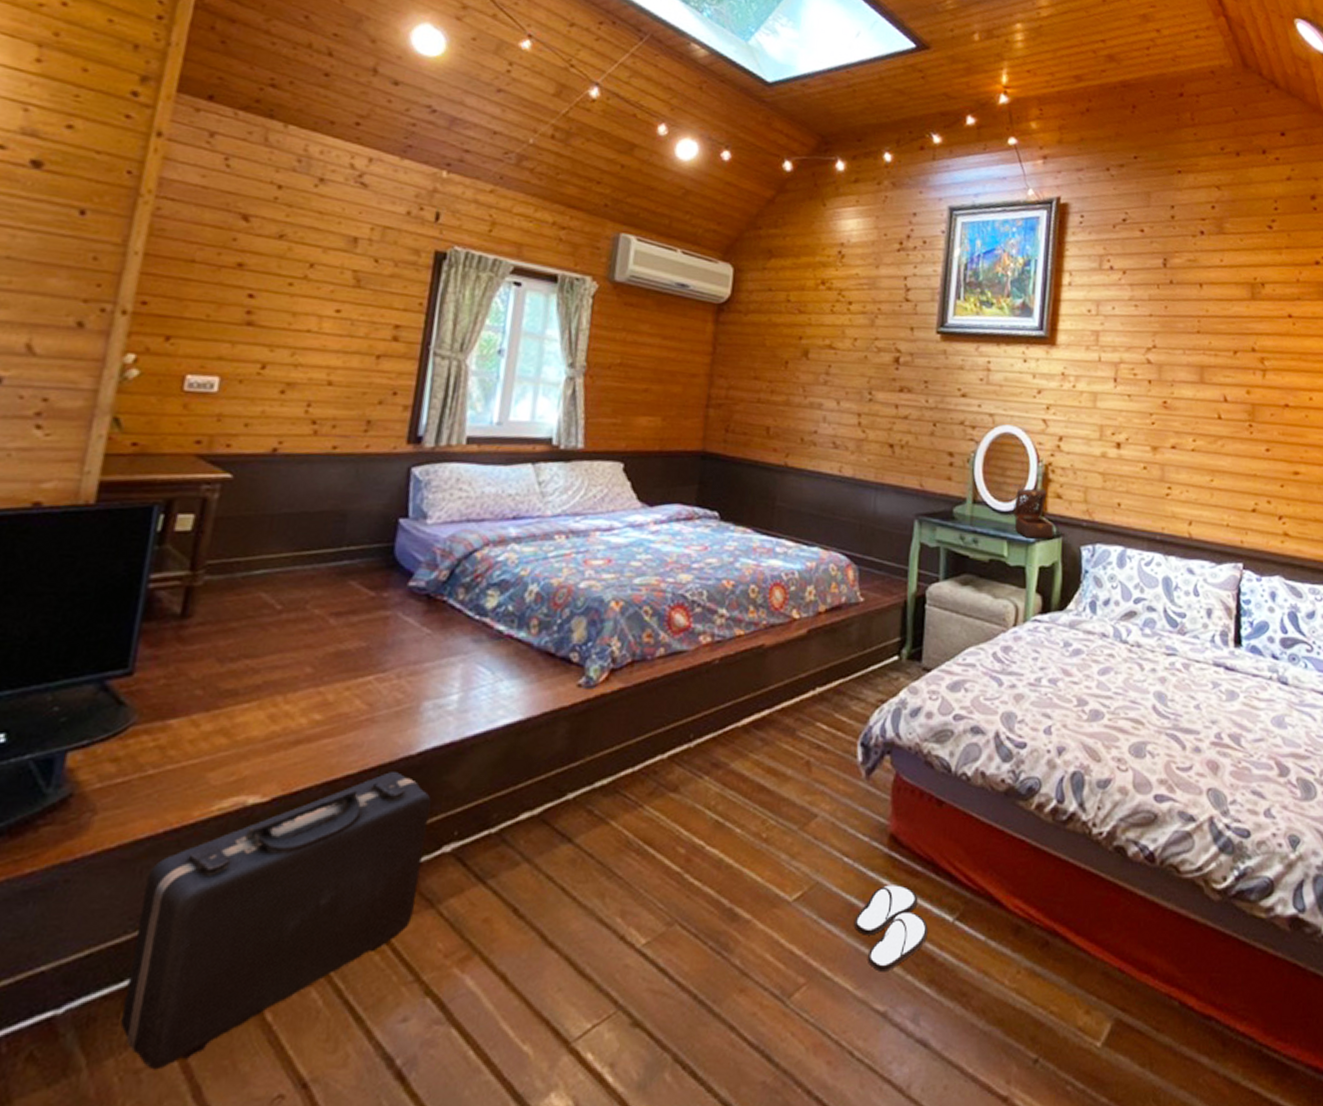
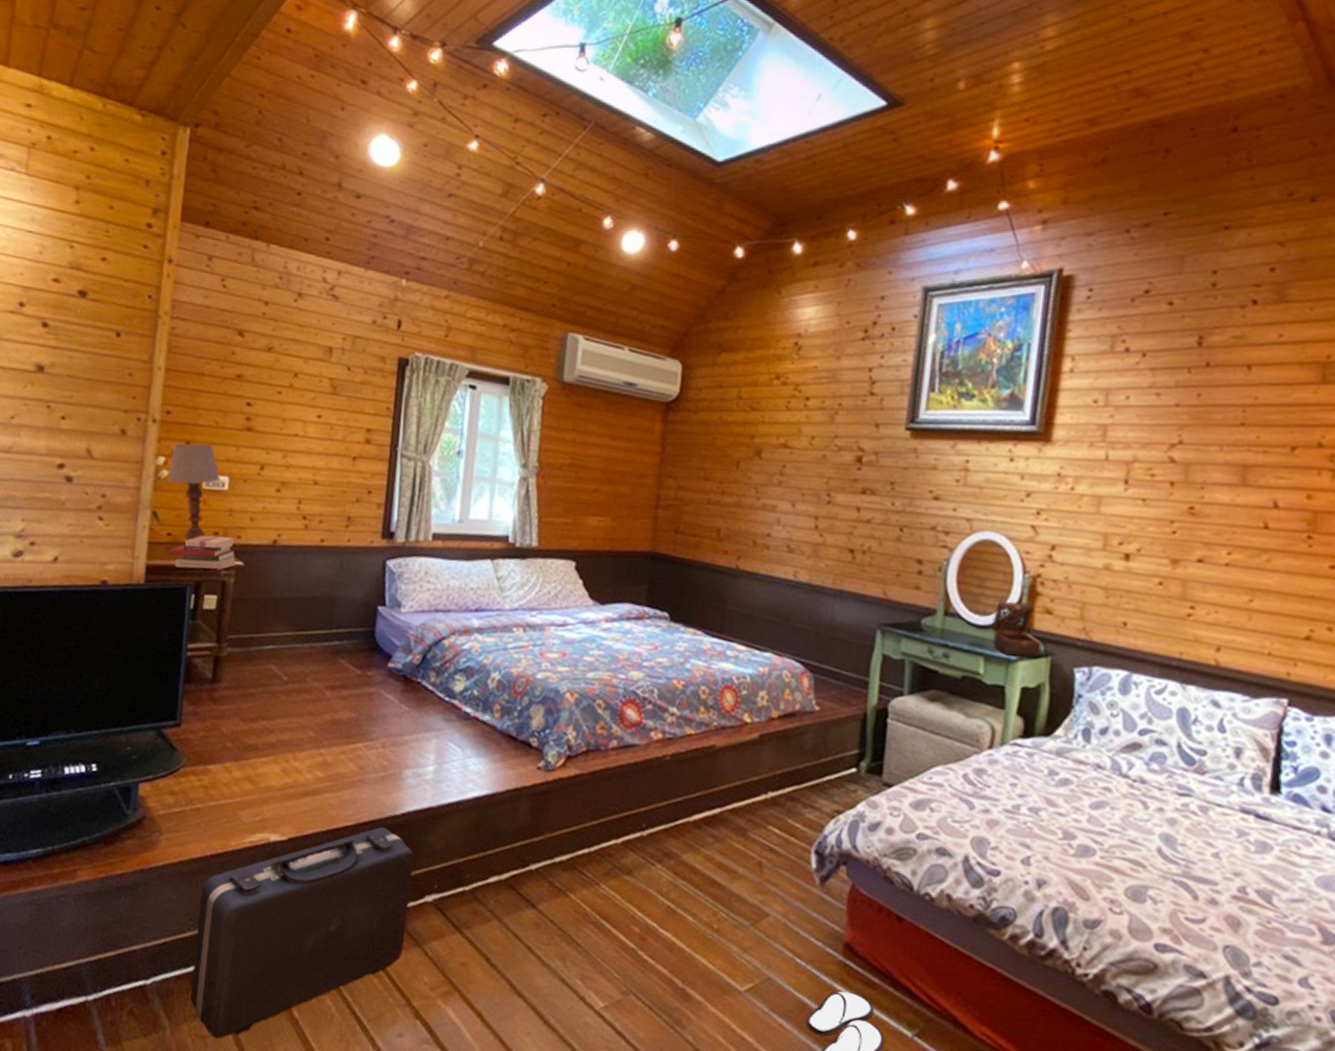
books: none [131,444,223,486] -> present [168,535,236,572]
table lamp: none [136,338,208,451] -> present [167,443,220,540]

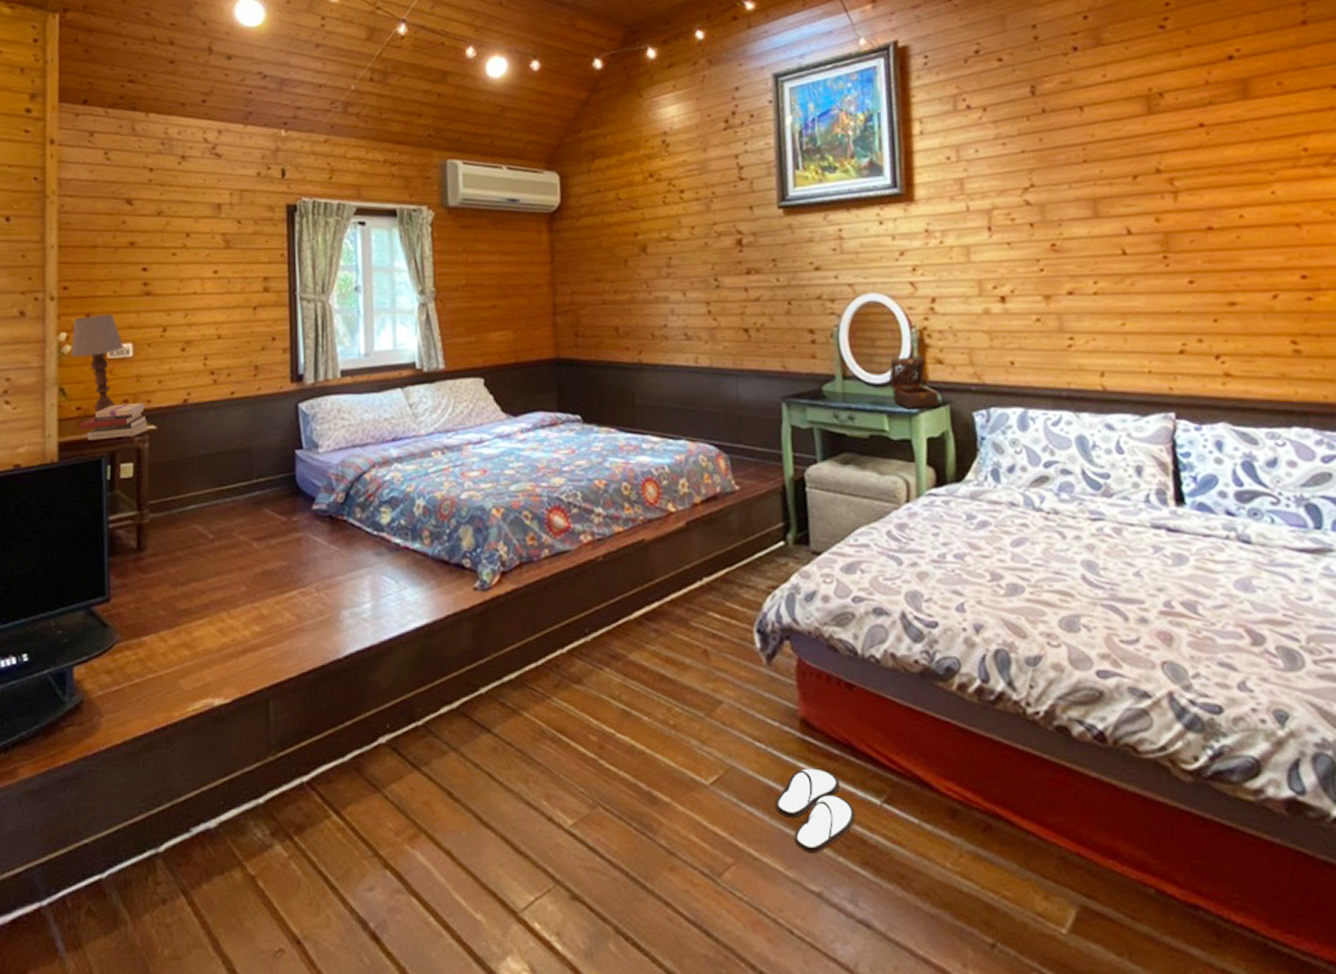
suitcase: present [190,827,414,1039] -> none [148,674,364,925]

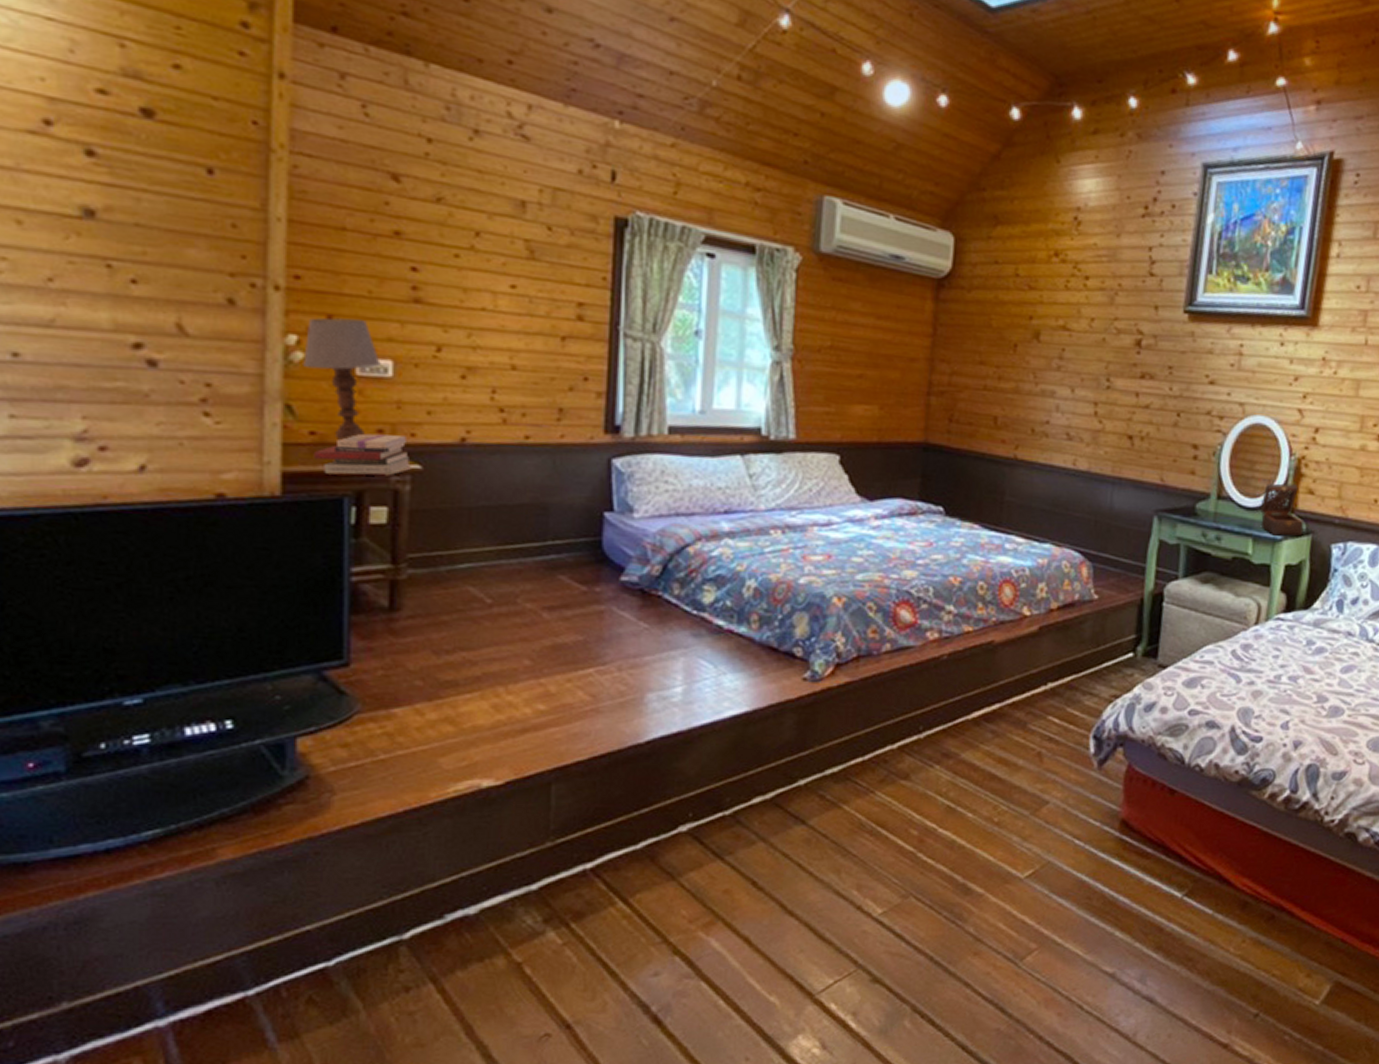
slippers: present [774,768,855,853] -> none [1084,864,1157,940]

